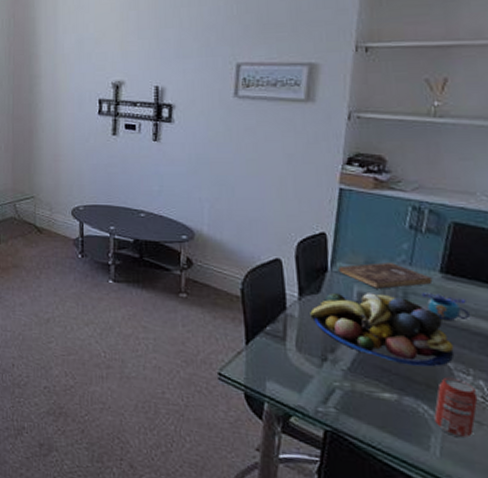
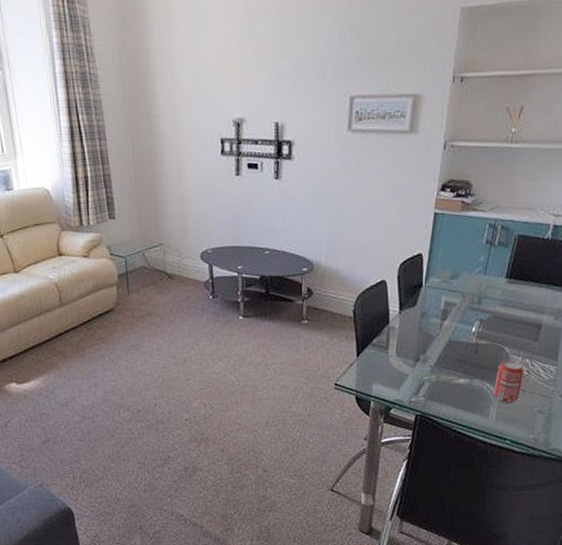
fruit bowl: present [310,292,455,367] -> none [408,301,511,355]
bible: present [339,262,433,289] -> none [431,274,500,297]
mug: present [421,293,470,321] -> none [491,295,524,317]

